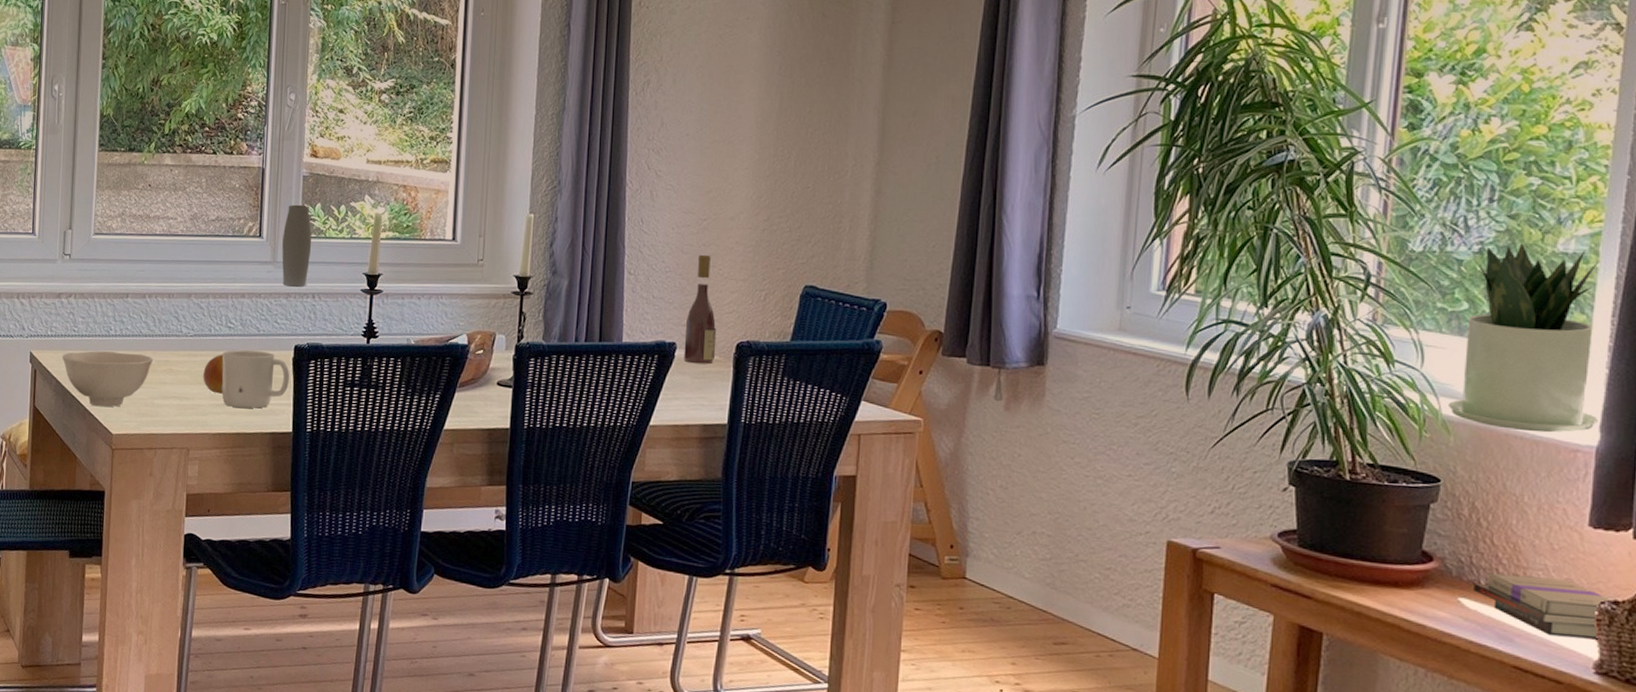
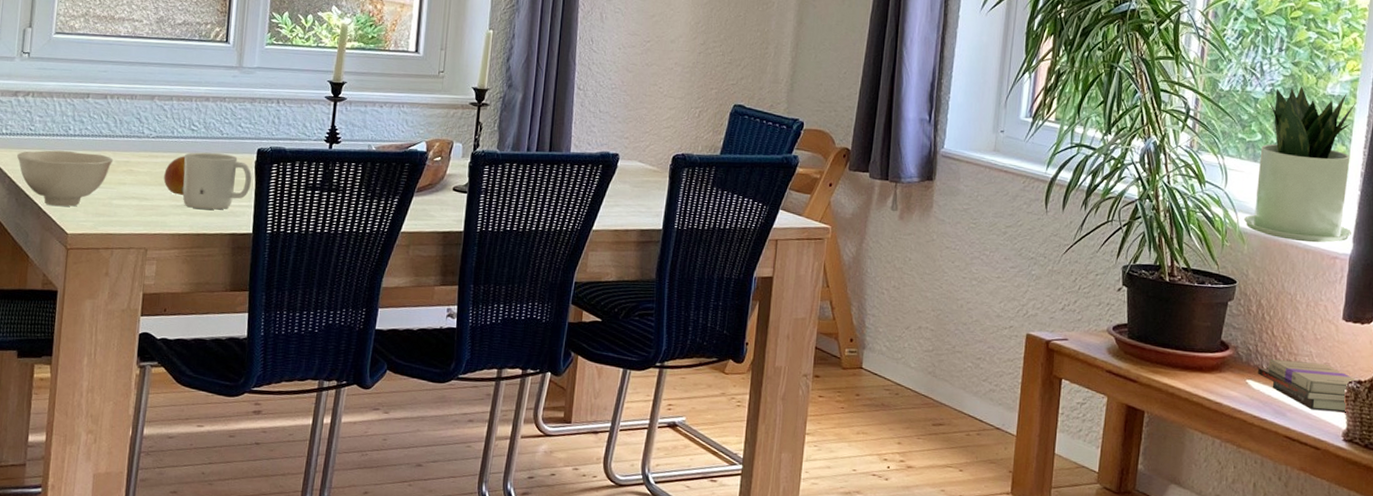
vase: present [282,204,312,288] -> none [248,12,279,93]
wine bottle: present [683,254,717,365] -> none [625,73,656,175]

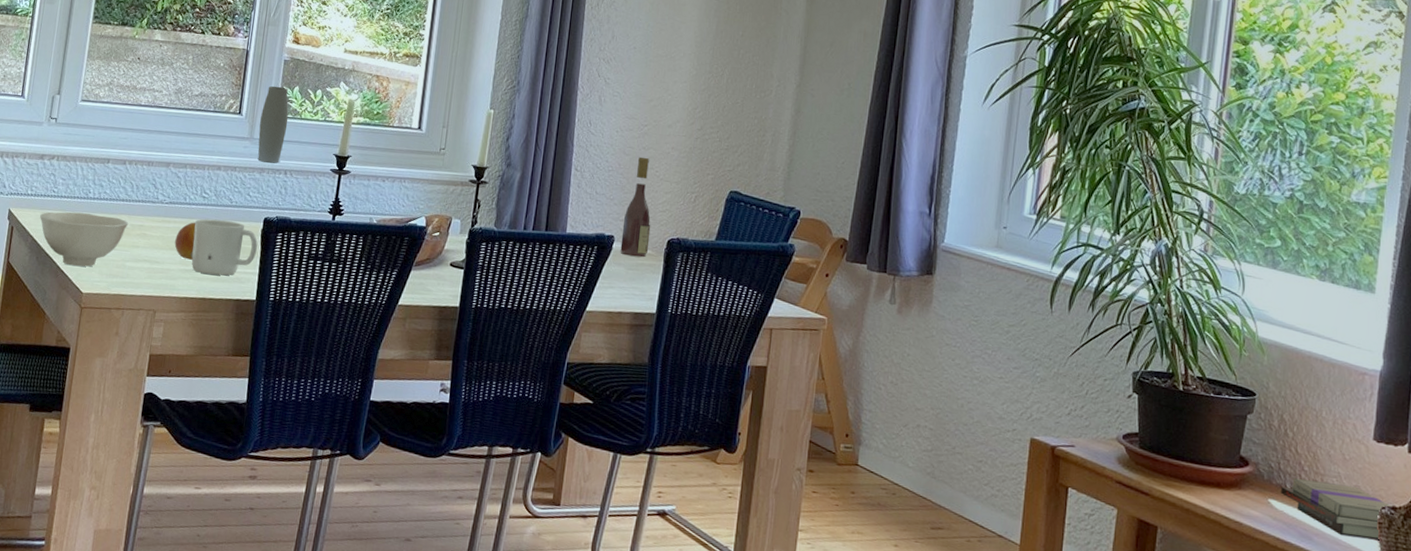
vase: none [248,12,279,93] -> present [257,86,289,164]
wine bottle: none [625,73,656,175] -> present [620,156,651,258]
planter: present [1243,86,1357,243] -> none [1262,192,1384,358]

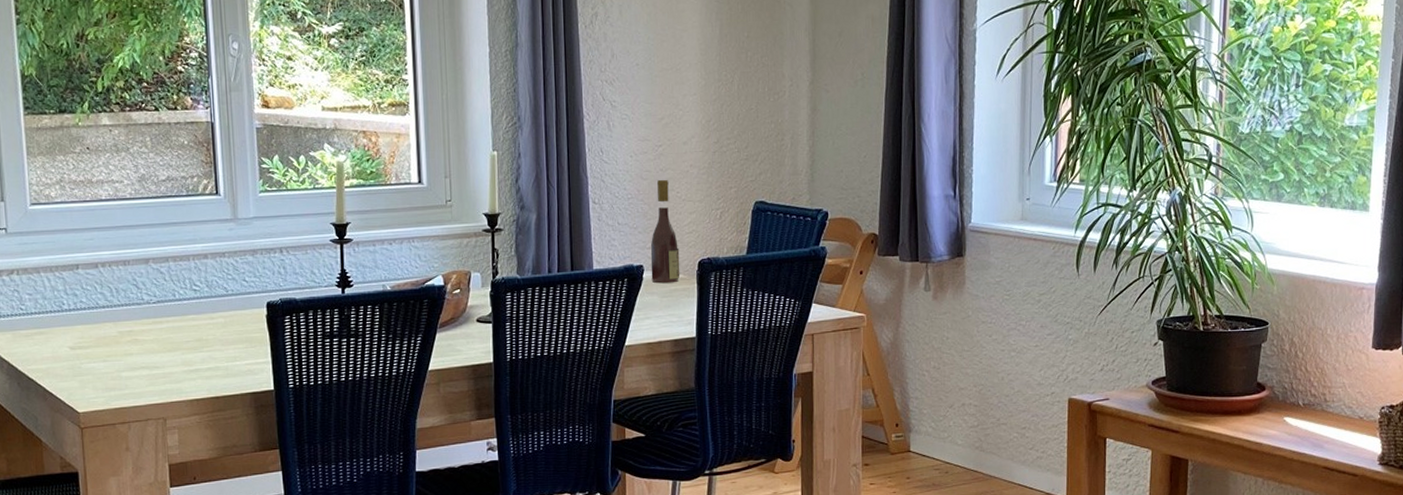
bowl: present [40,211,129,267] -> none [12,326,116,386]
fruit: present [174,222,196,260] -> none [172,318,196,359]
mug: present [191,219,258,276] -> none [191,311,265,371]
vase: present [257,86,289,164] -> none [241,158,274,244]
books: present [1281,478,1393,541] -> none [1295,393,1391,438]

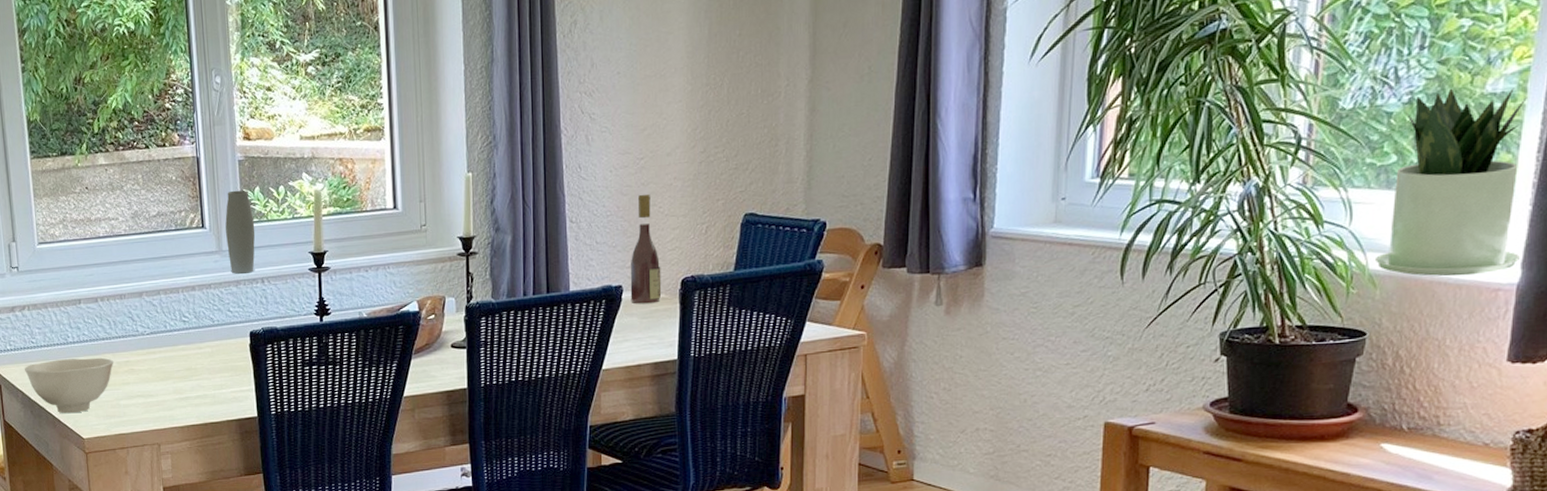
bowl: none [12,326,116,386] -> present [25,357,114,414]
vase: none [241,158,274,244] -> present [225,190,255,275]
planter: none [1271,120,1376,277] -> present [1374,88,1527,277]

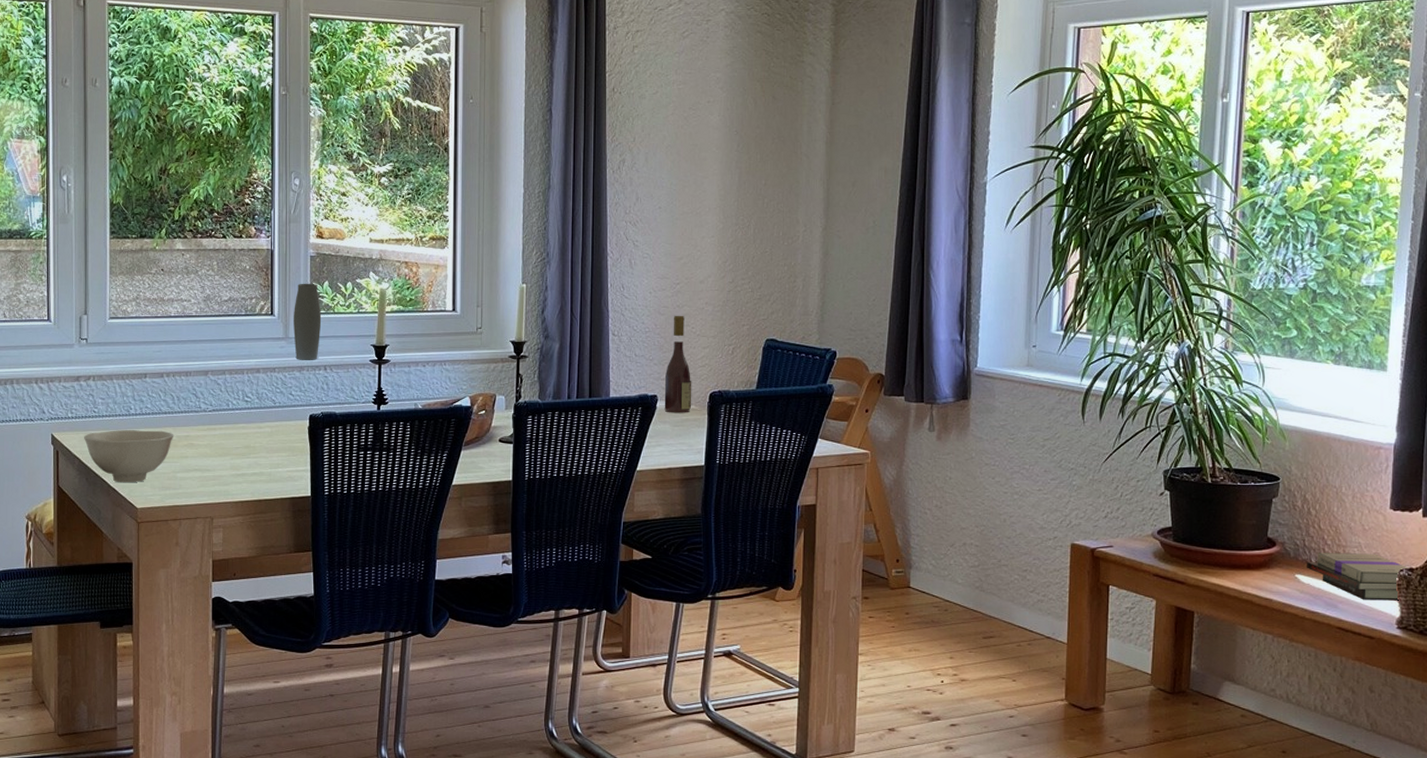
planter: present [1374,88,1527,277] -> none [1283,279,1395,435]
books: none [1396,415,1529,469] -> present [1307,553,1410,601]

